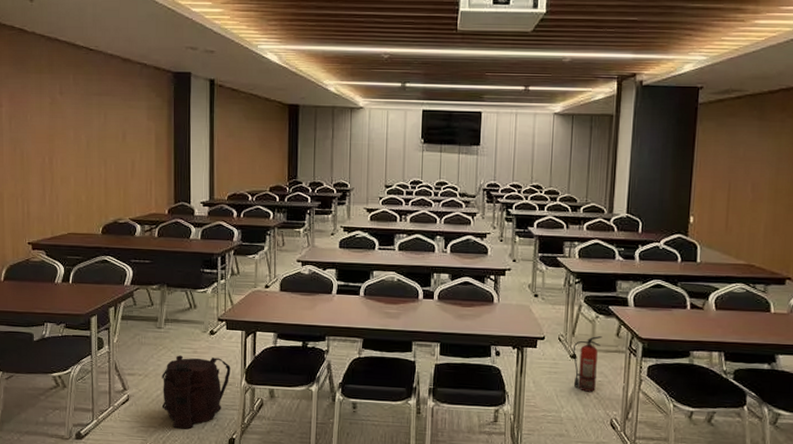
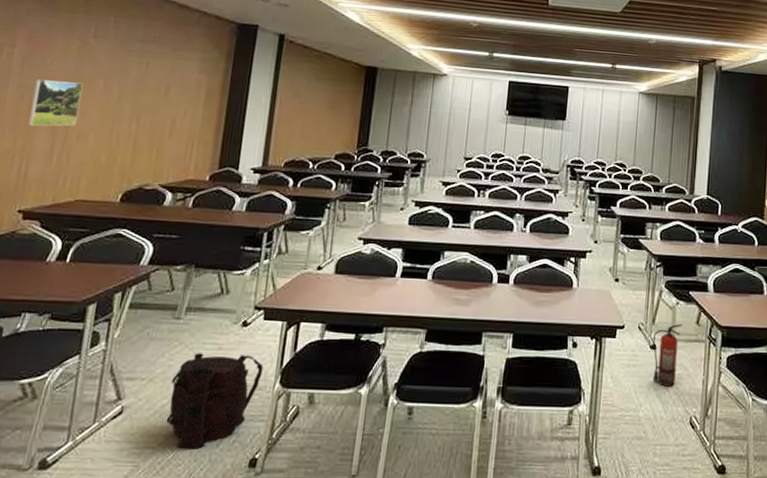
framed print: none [23,134,59,173] -> present [28,79,84,127]

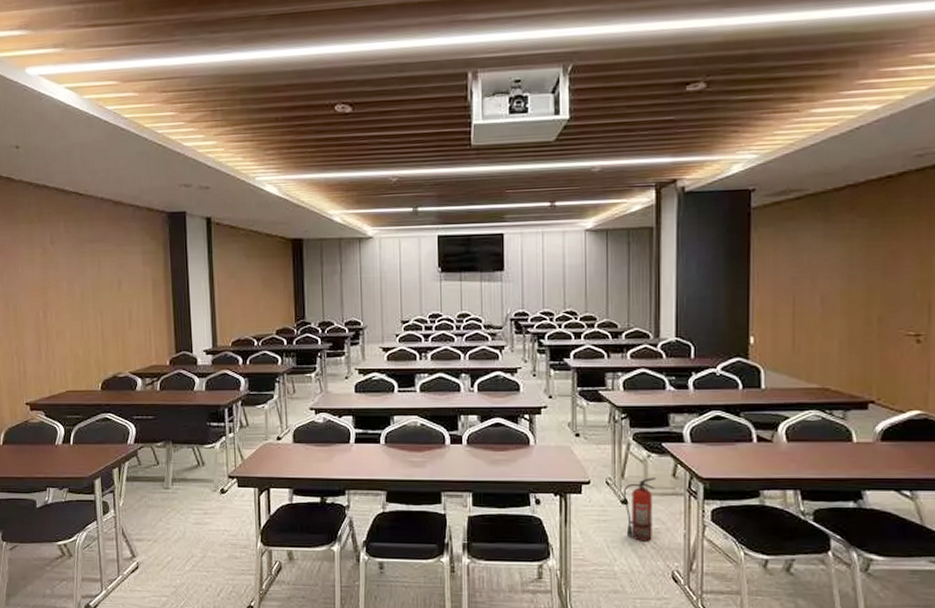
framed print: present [28,79,84,127] -> none [15,287,54,329]
backpack: present [165,353,263,449] -> none [172,517,245,598]

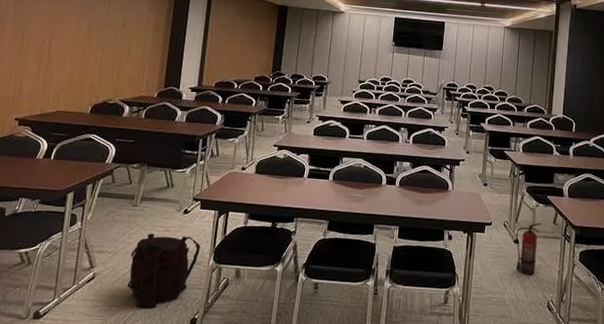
backpack: none [172,517,245,598] -> present [127,233,201,309]

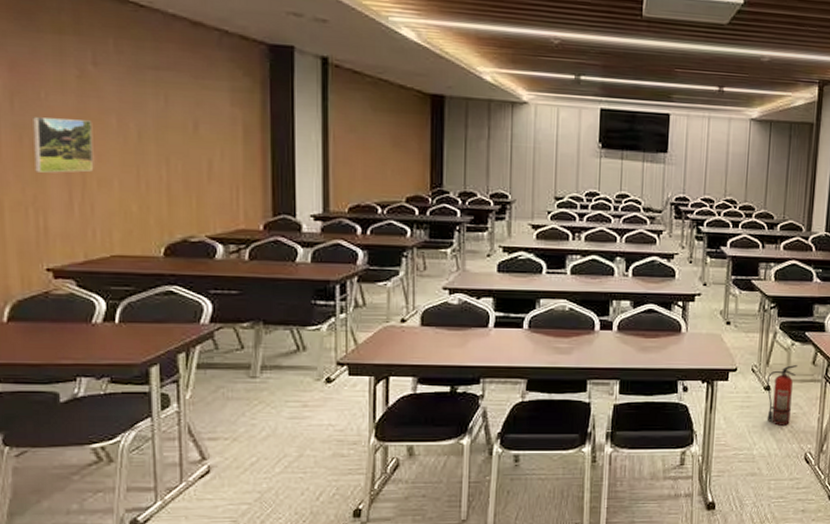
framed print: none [21,16,62,53] -> present [33,117,94,173]
backpack: present [127,233,201,309] -> none [258,411,355,503]

